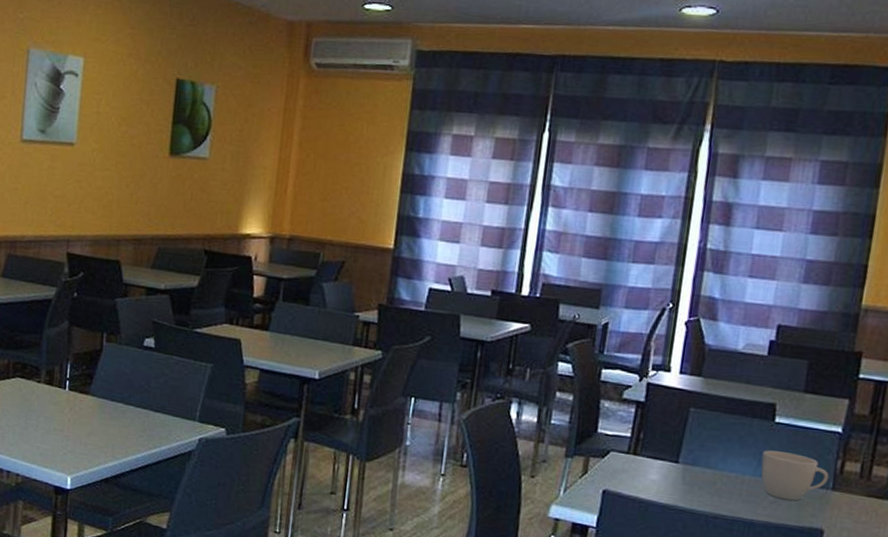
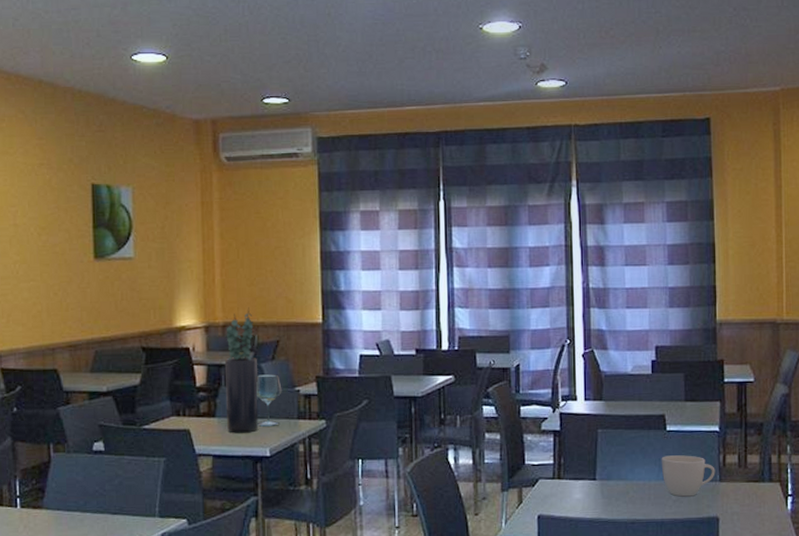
vase: none [279,223,321,352] -> present [224,307,259,433]
wine glass: none [310,294,341,350] -> present [256,374,282,427]

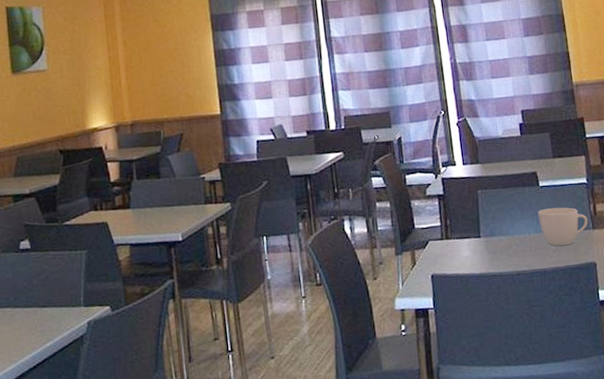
vase: present [224,307,259,433] -> none [134,105,170,222]
wine glass: present [256,374,282,427] -> none [164,164,189,214]

